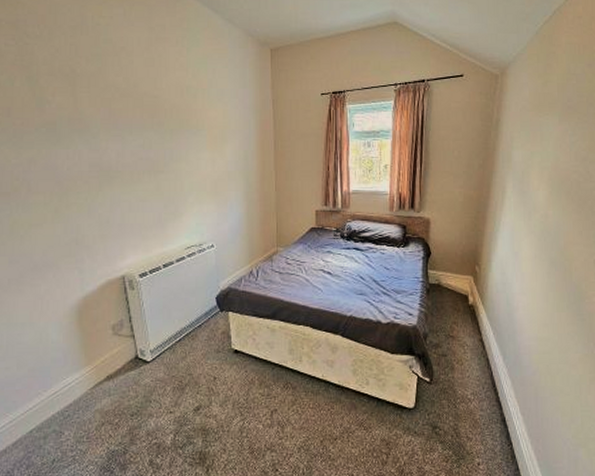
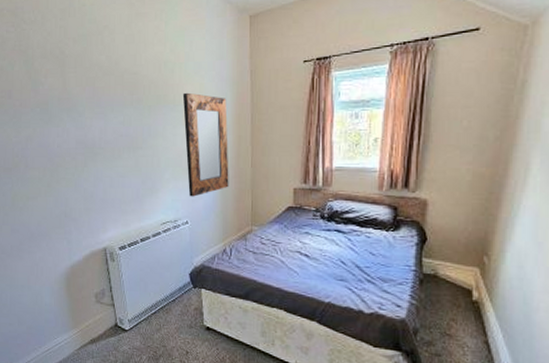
home mirror: none [206,118,254,220] -> present [182,92,229,197]

